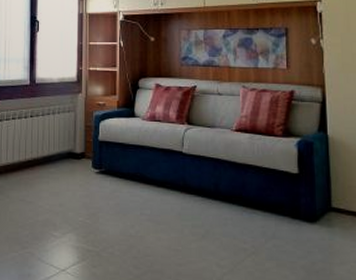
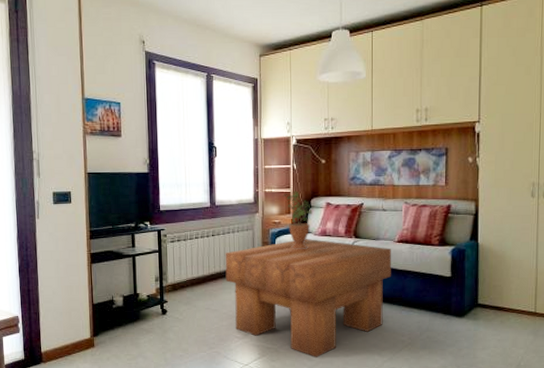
coffee table: none [43,124,229,265] -> present [225,239,391,357]
potted plant: none [108,67,140,137] -> present [283,188,312,250]

